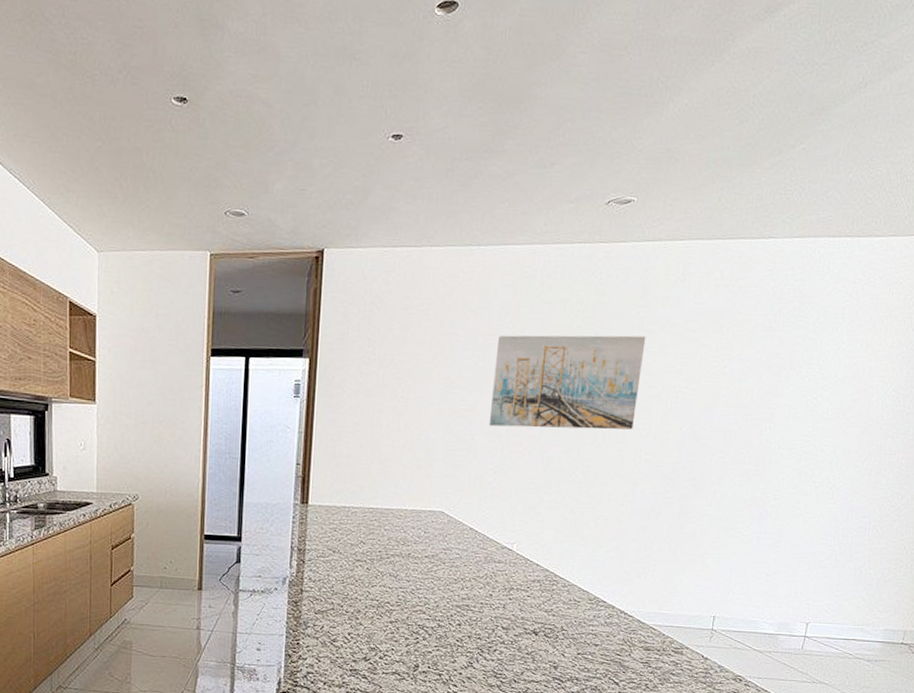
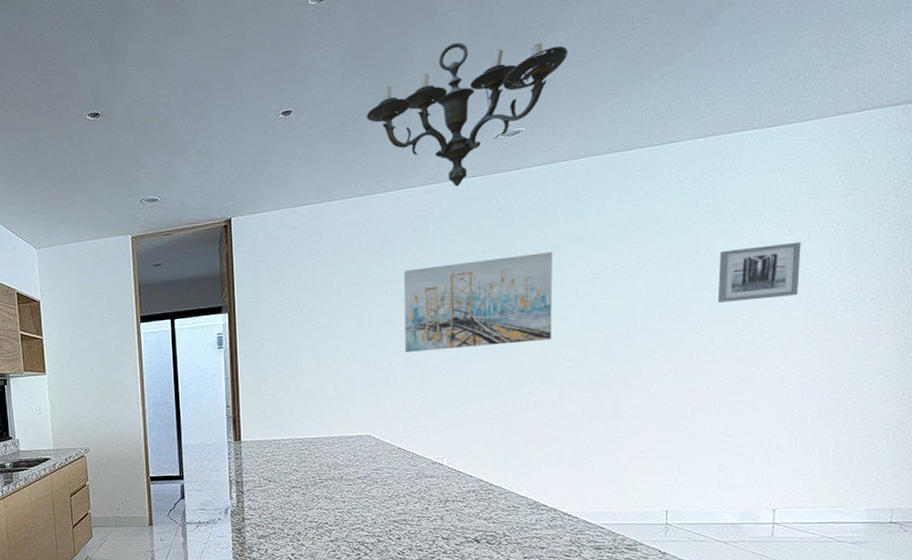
wall sconce: none [480,89,689,251] -> present [366,42,569,187]
wall art: none [788,358,869,413] -> present [717,241,801,303]

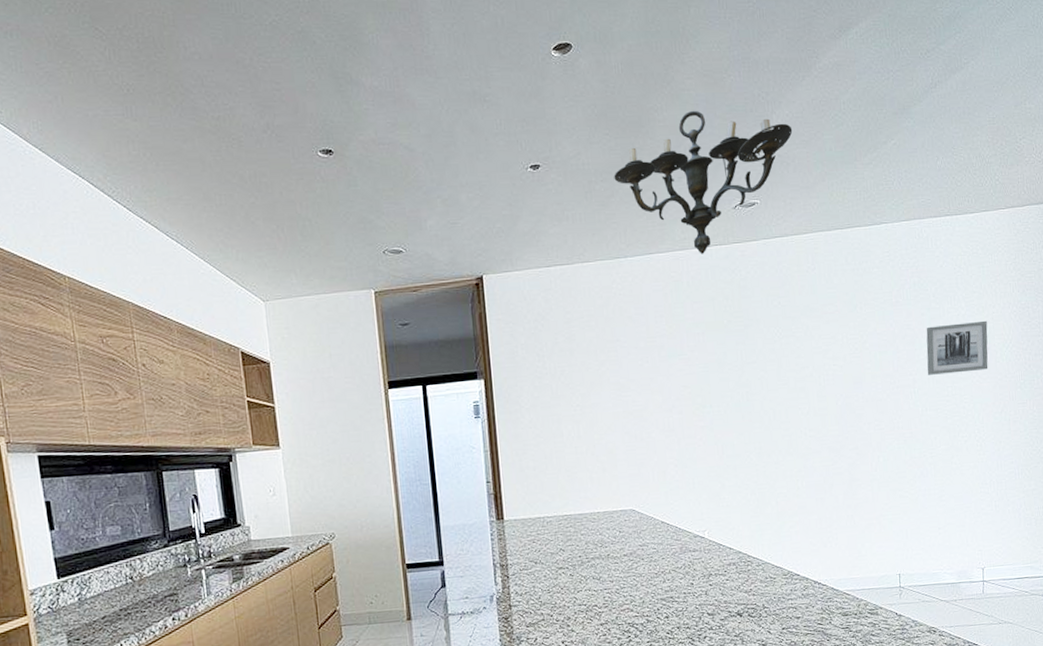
wall art: present [403,252,553,353] -> none [658,323,794,422]

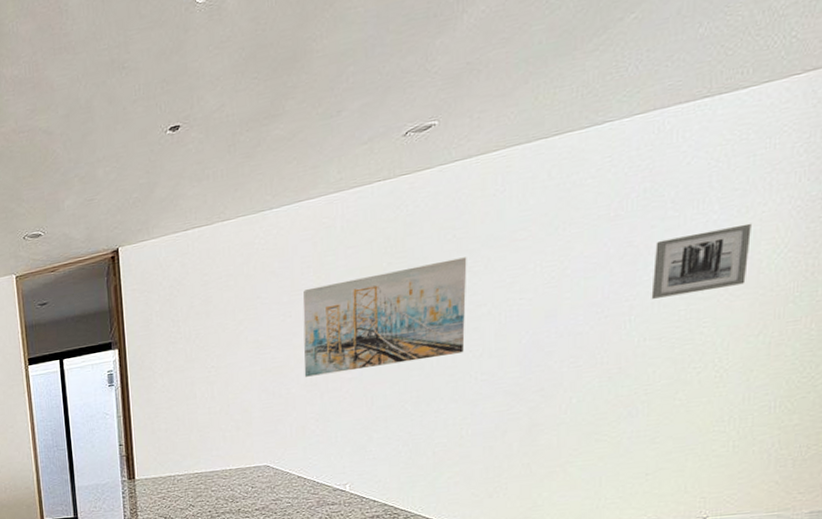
wall sconce: present [614,110,793,254] -> none [261,20,489,194]
wall art: none [658,323,794,422] -> present [303,257,467,377]

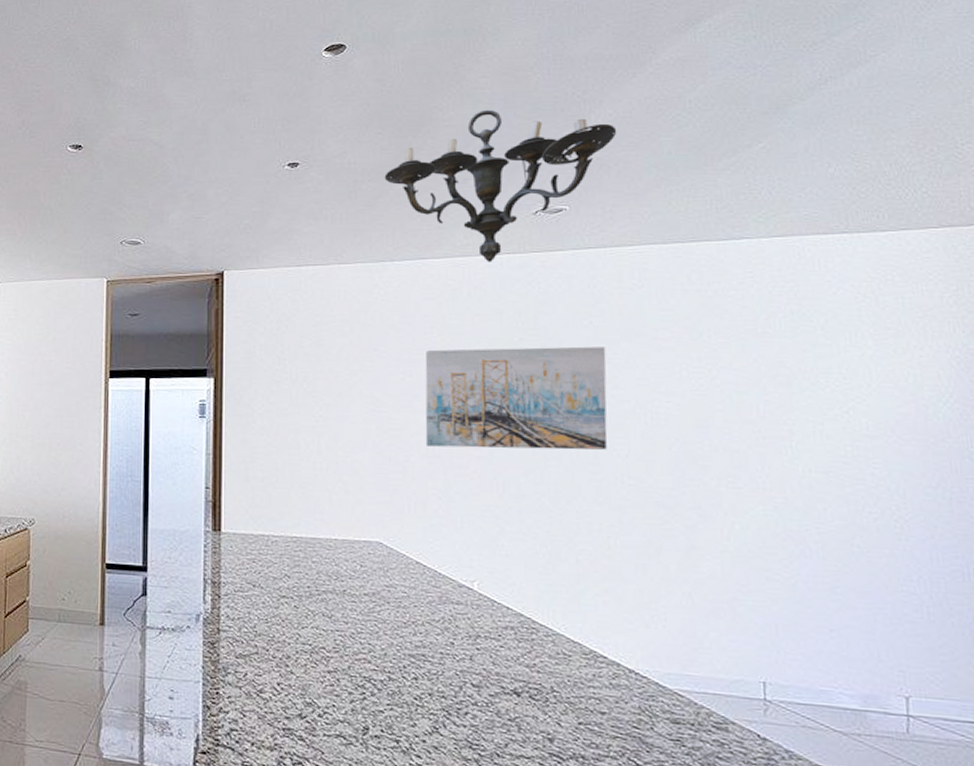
wall sconce: none [261,20,489,194] -> present [384,109,617,262]
wall art: present [651,223,751,299] -> none [810,365,913,429]

